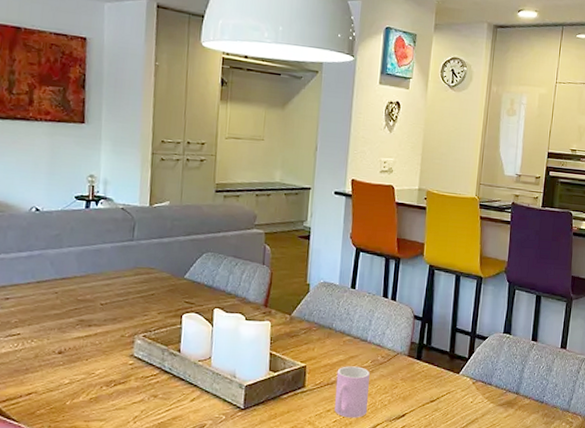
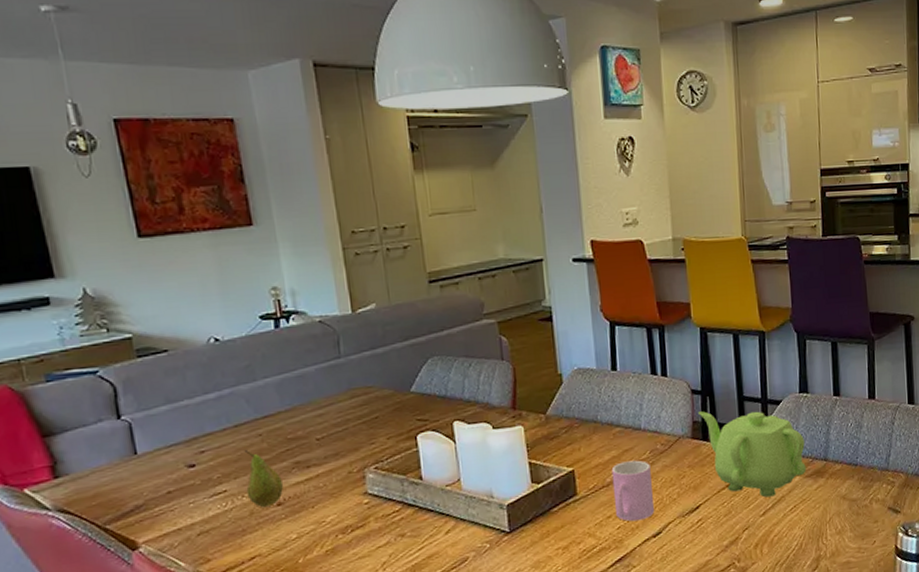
fruit: none [35,302,66,353] -> present [244,449,283,507]
teapot: none [416,335,502,417] -> present [697,411,806,498]

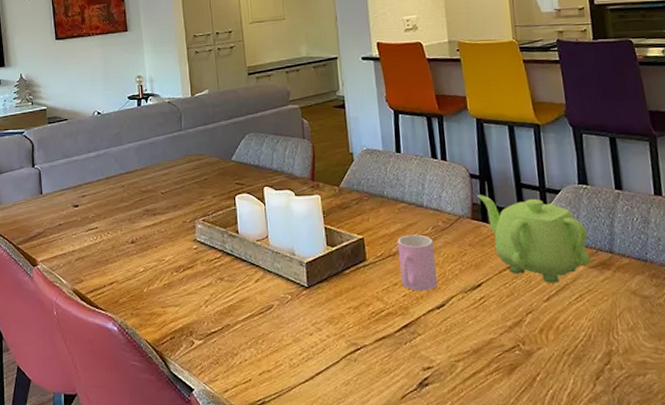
fruit: present [244,449,283,507] -> none [111,196,136,243]

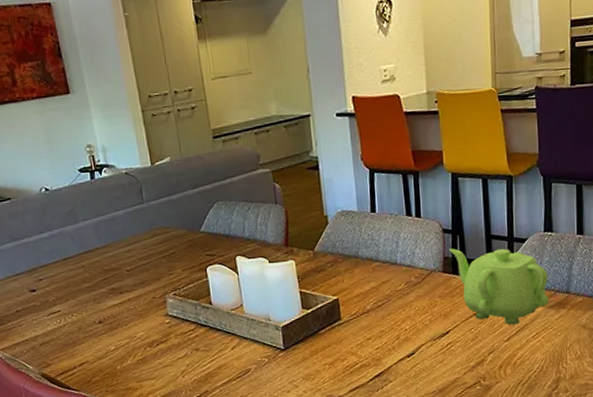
cup: present [397,234,437,291] -> none [371,290,408,344]

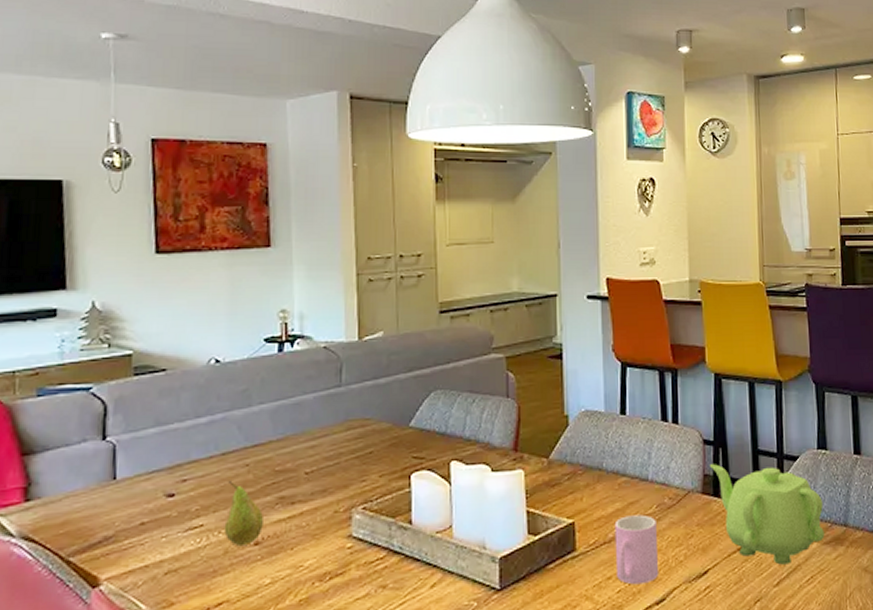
fruit: none [71,278,103,324] -> present [224,480,263,546]
cup: none [371,290,408,344] -> present [614,514,658,585]

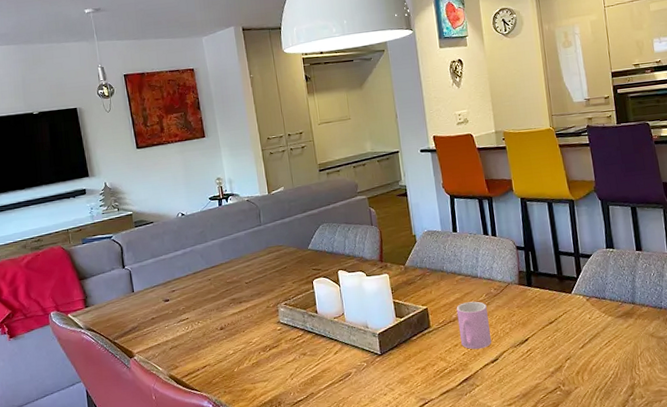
fruit: present [224,480,263,546] -> none [199,289,224,330]
teapot: present [709,464,825,565] -> none [522,263,617,334]

